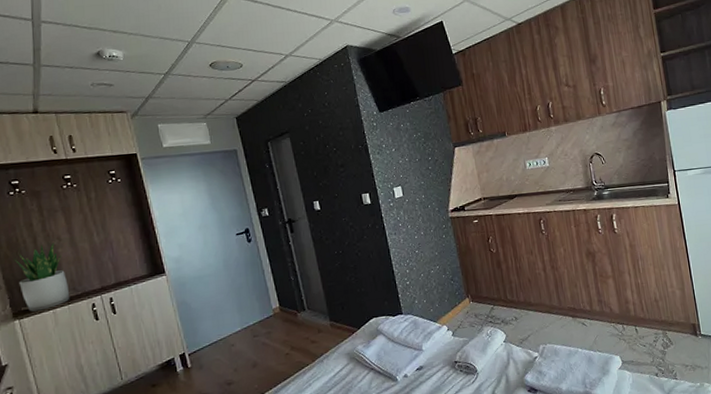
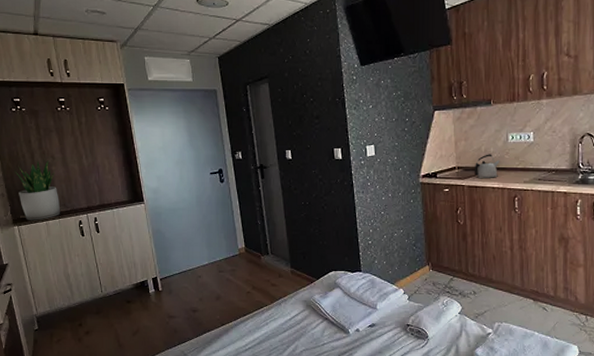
kettle: none [498,182,522,207] -> present [474,154,501,179]

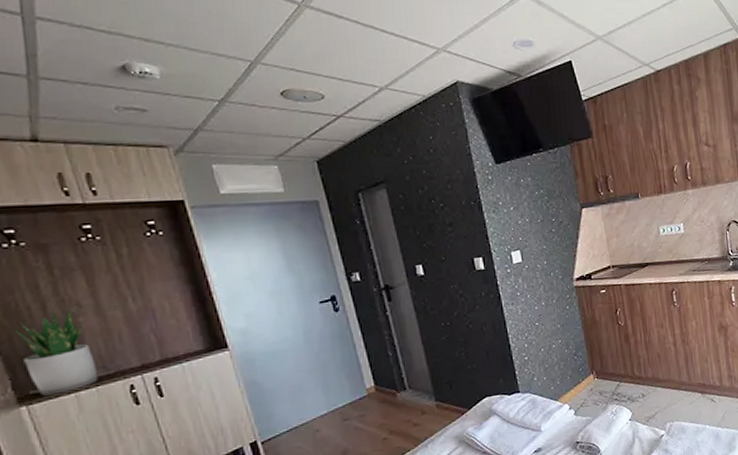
kettle: present [474,154,501,179] -> none [629,249,655,276]

